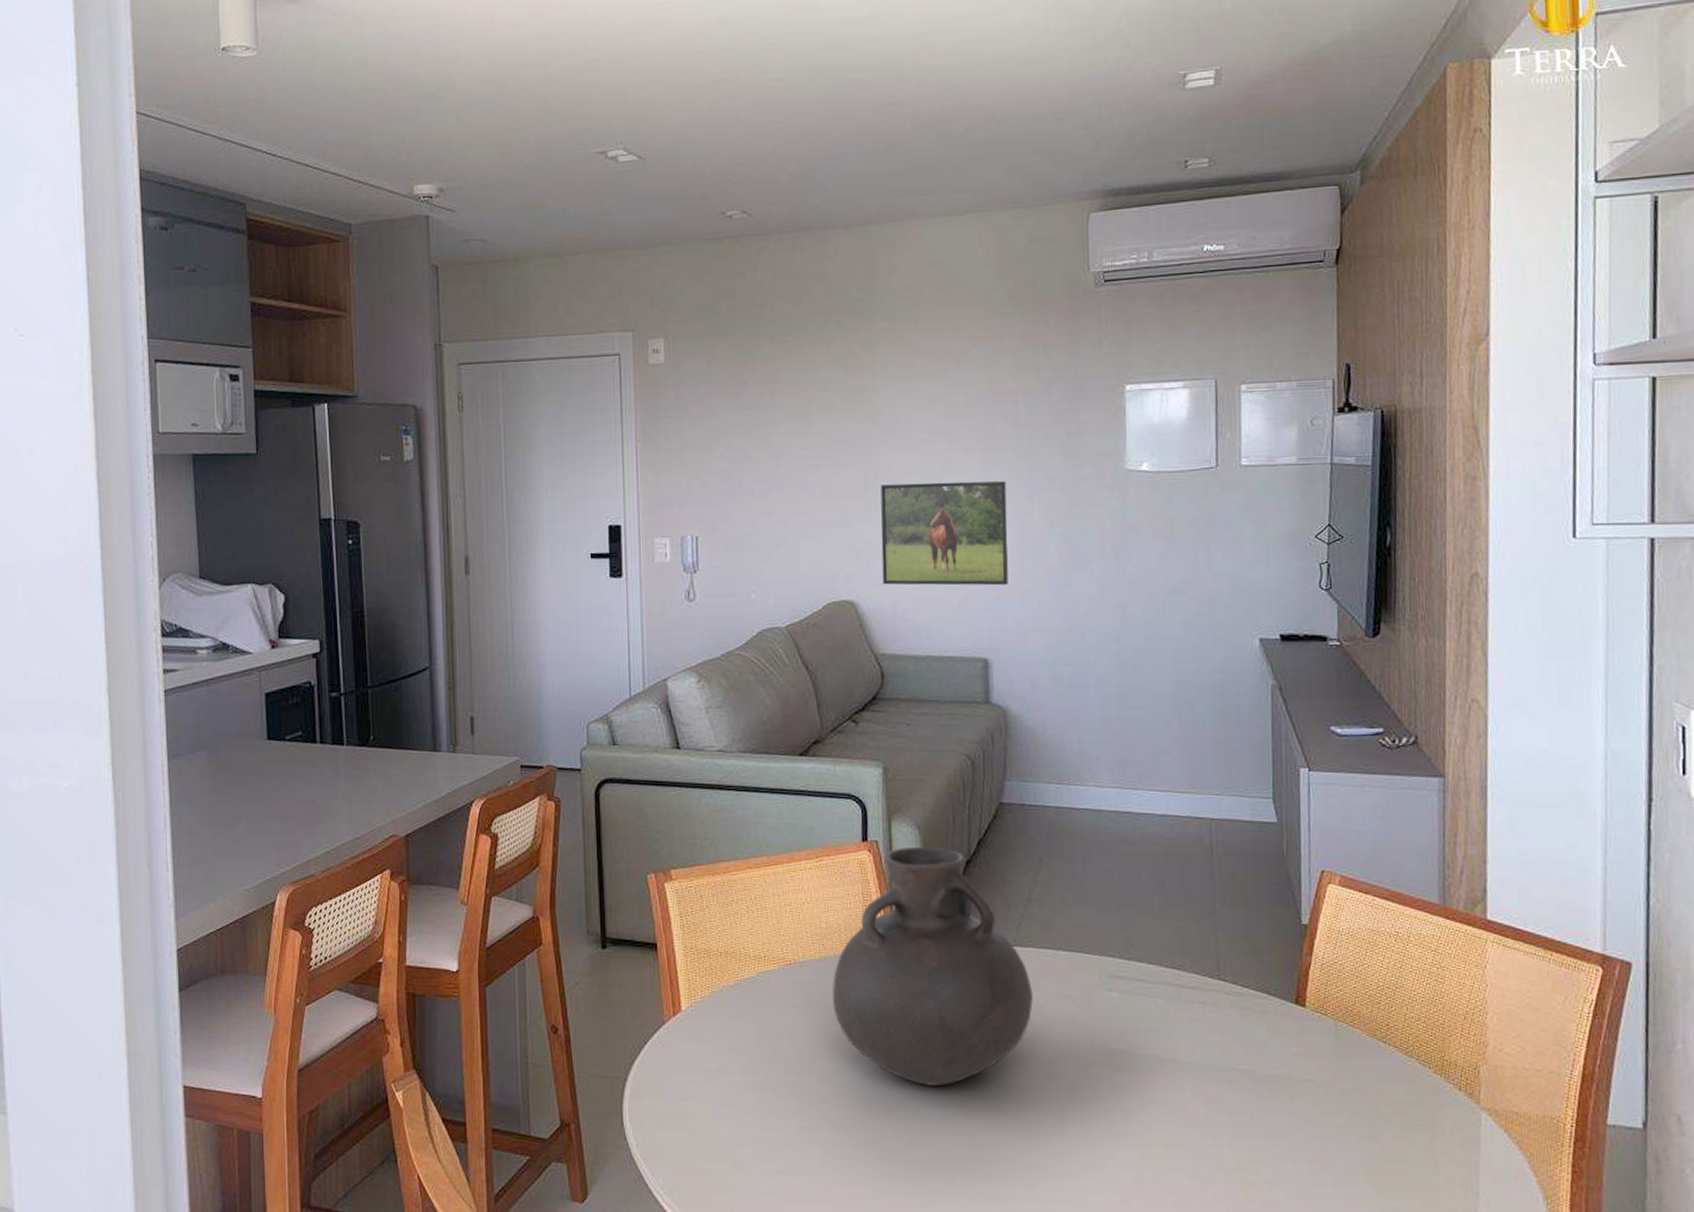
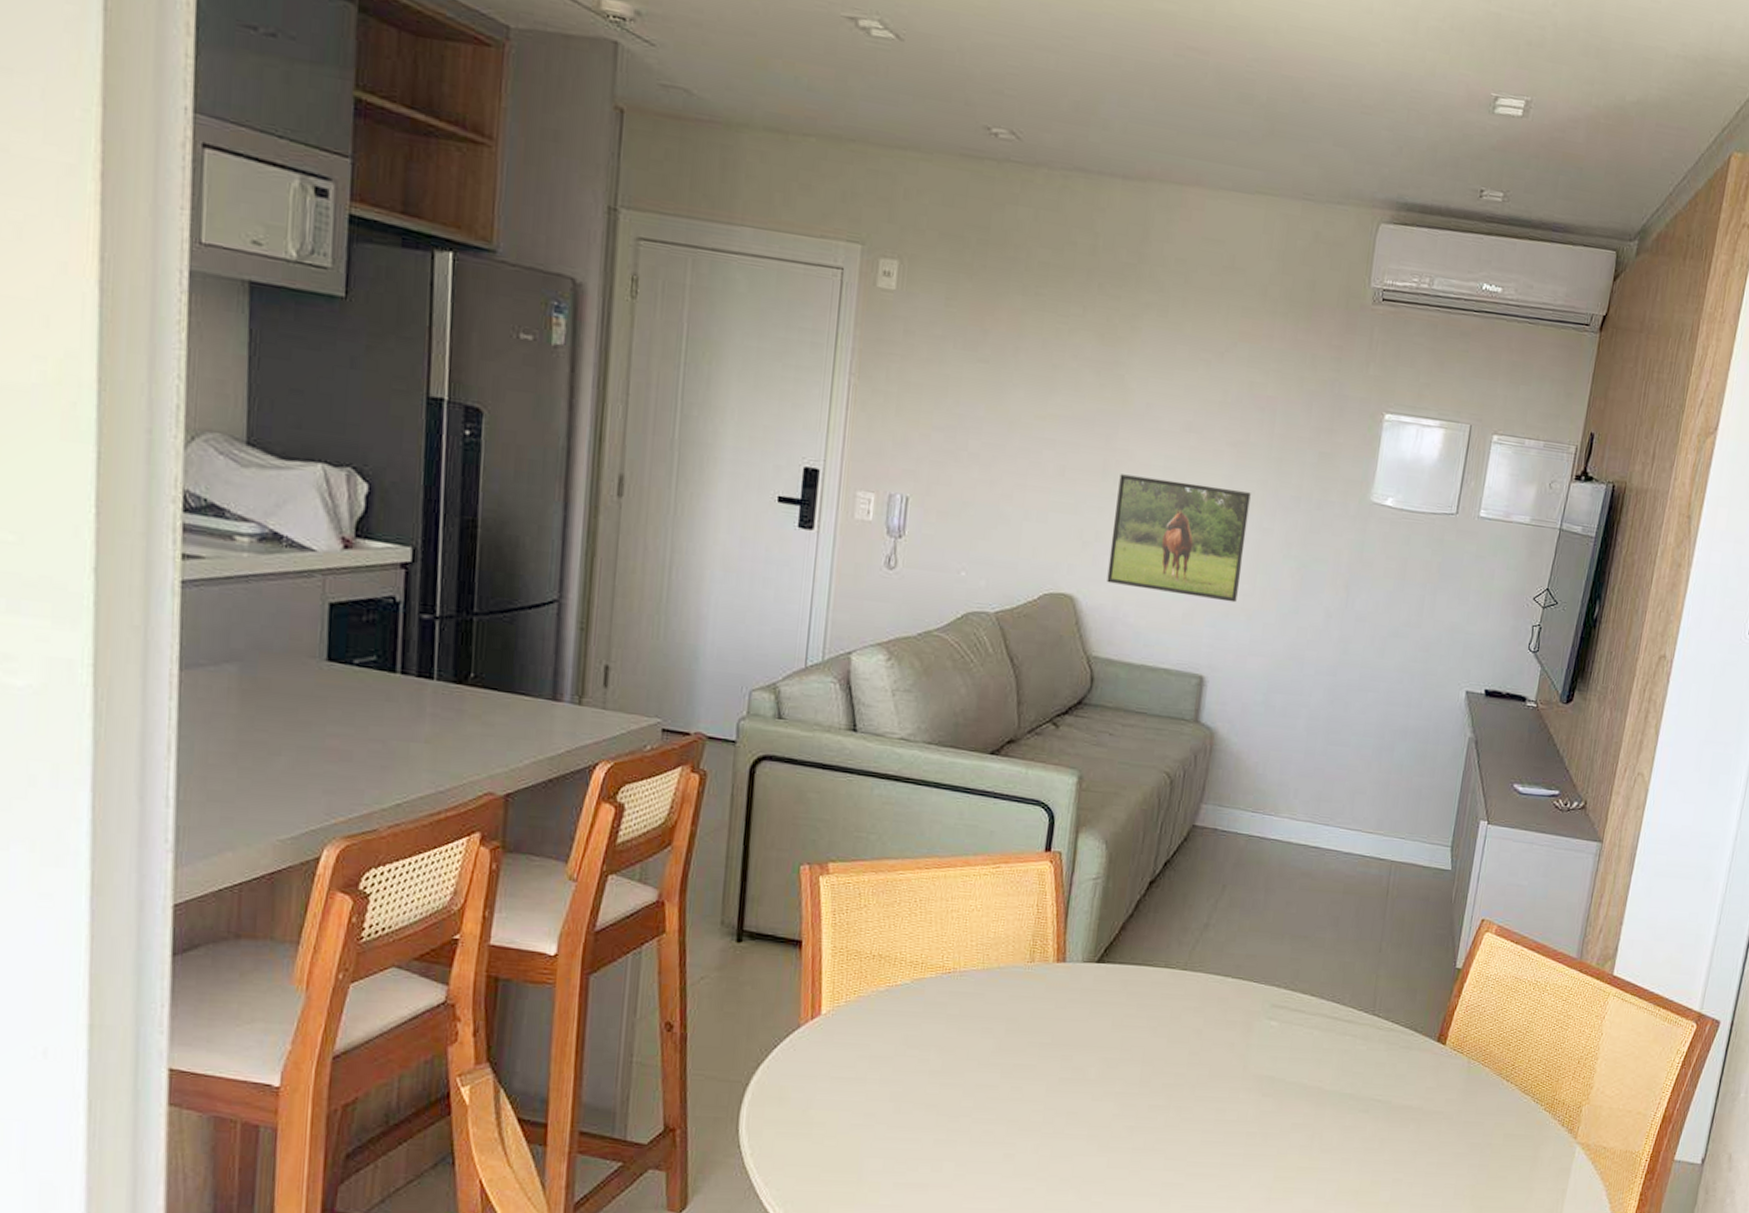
vase: present [832,848,1033,1086] -> none [989,861,1196,1104]

